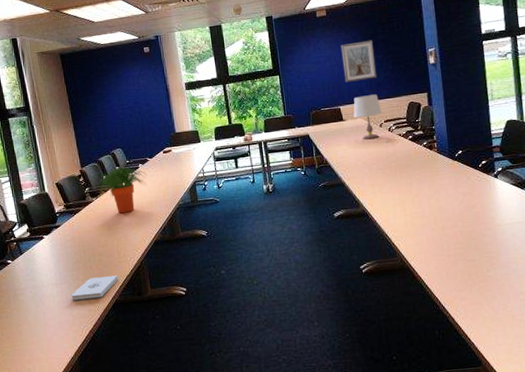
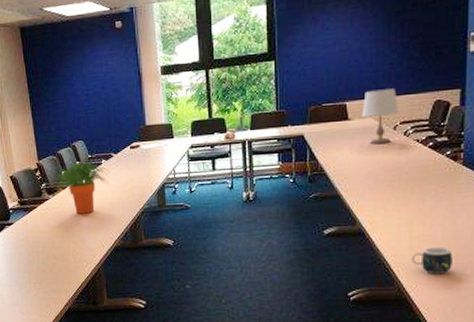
notepad: present [71,275,119,300] -> none [22,281,73,304]
picture frame: present [340,40,378,83] -> none [356,18,399,72]
mug: none [407,221,441,245] -> present [411,246,453,274]

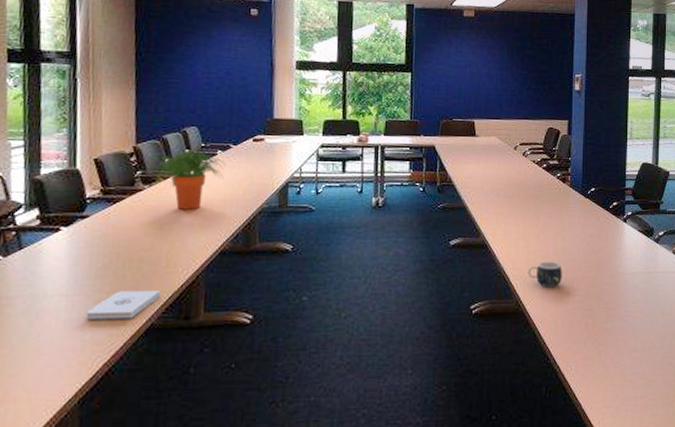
notepad: none [22,281,73,304] -> present [85,291,161,320]
table lamp: present [362,88,400,144] -> none [487,112,519,161]

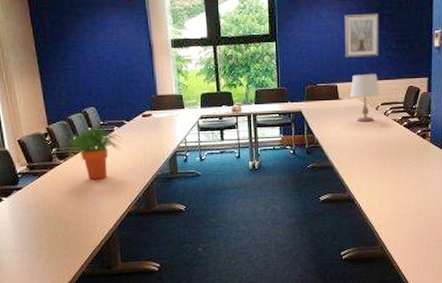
notepad: present [85,291,161,320] -> none [33,246,87,270]
picture frame: none [483,52,520,96] -> present [344,13,379,58]
table lamp: none [487,112,519,161] -> present [350,74,380,121]
mug: present [528,261,562,288] -> none [391,211,423,235]

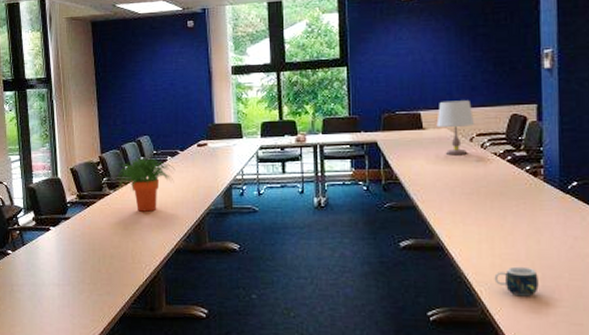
picture frame: present [344,13,379,58] -> none [428,32,473,82]
mug: none [391,211,423,235] -> present [494,266,539,297]

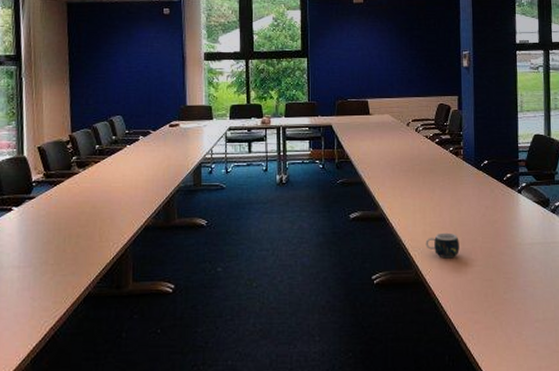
potted plant: present [116,157,176,212] -> none [86,136,147,190]
table lamp: present [436,100,475,154] -> none [380,91,411,137]

